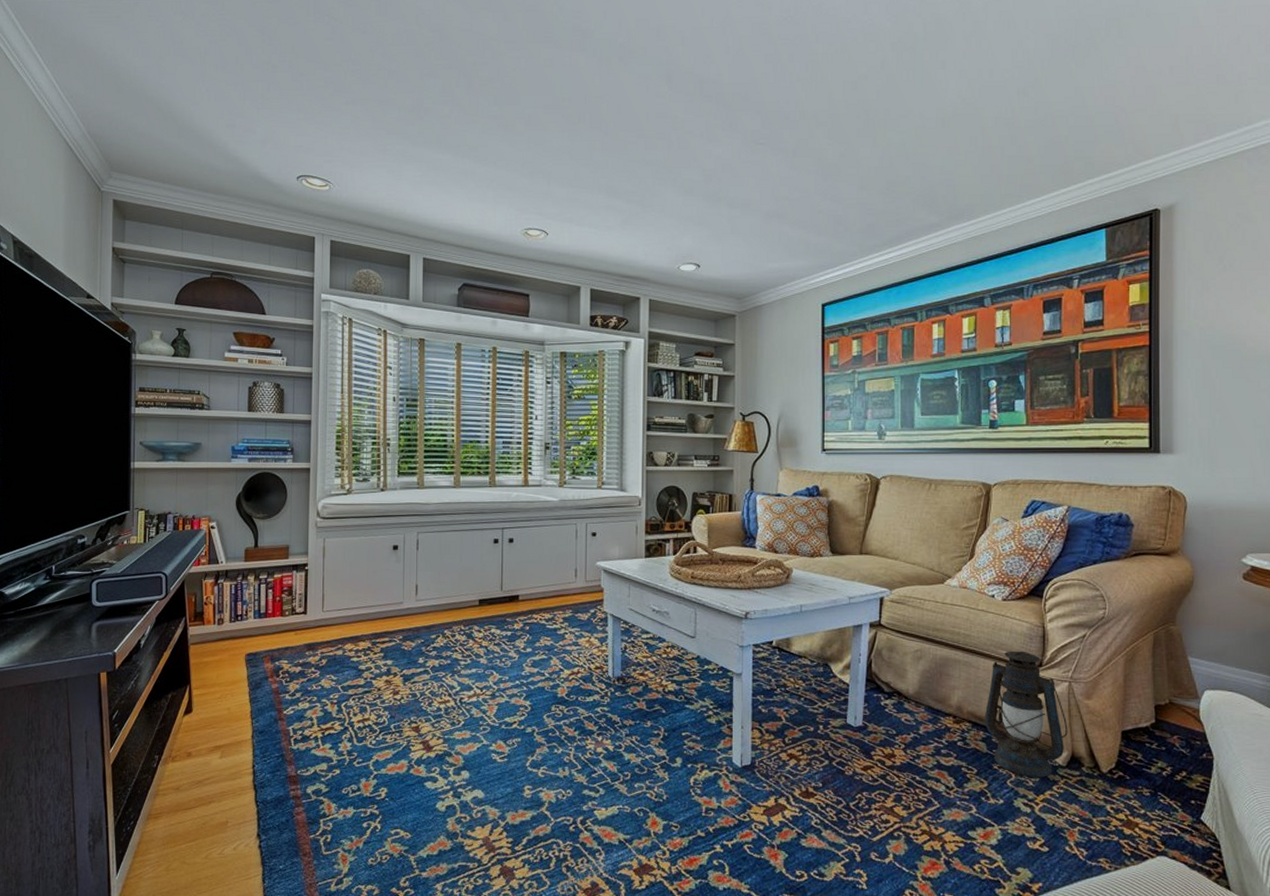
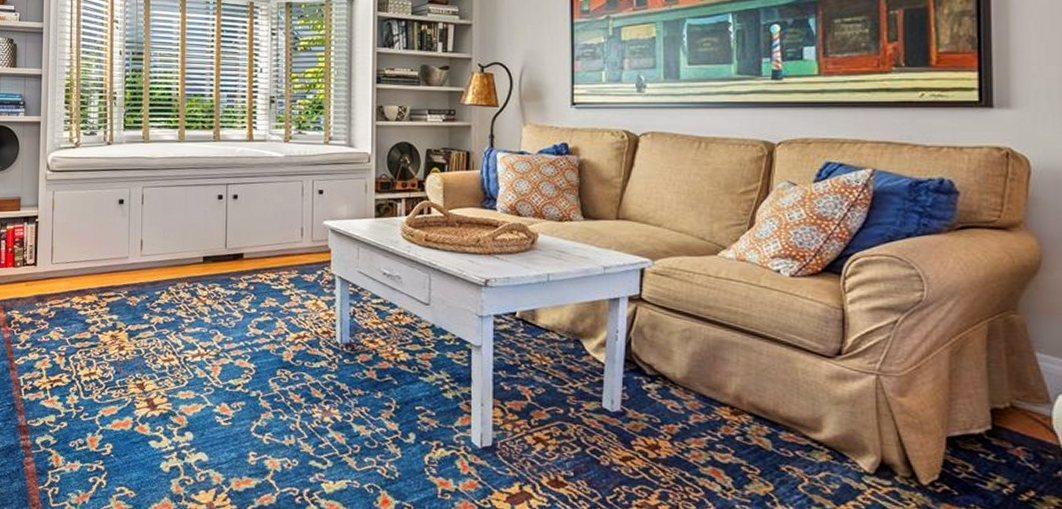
lantern: present [984,650,1068,777] -> none [768,335,876,485]

